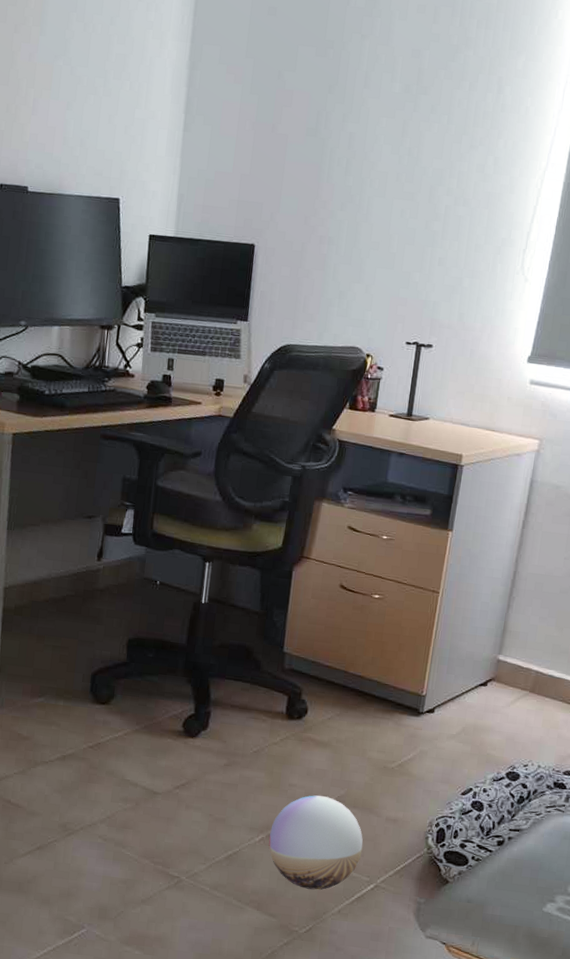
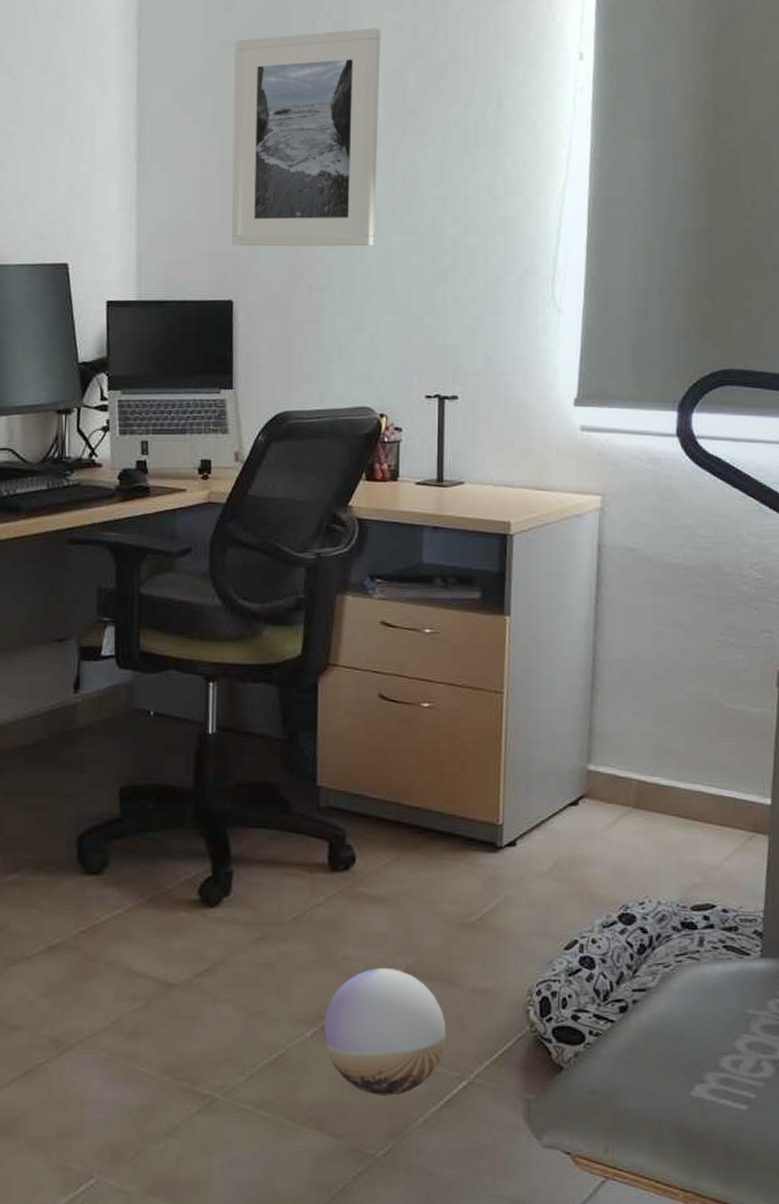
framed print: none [259,8,406,208] -> present [231,28,381,247]

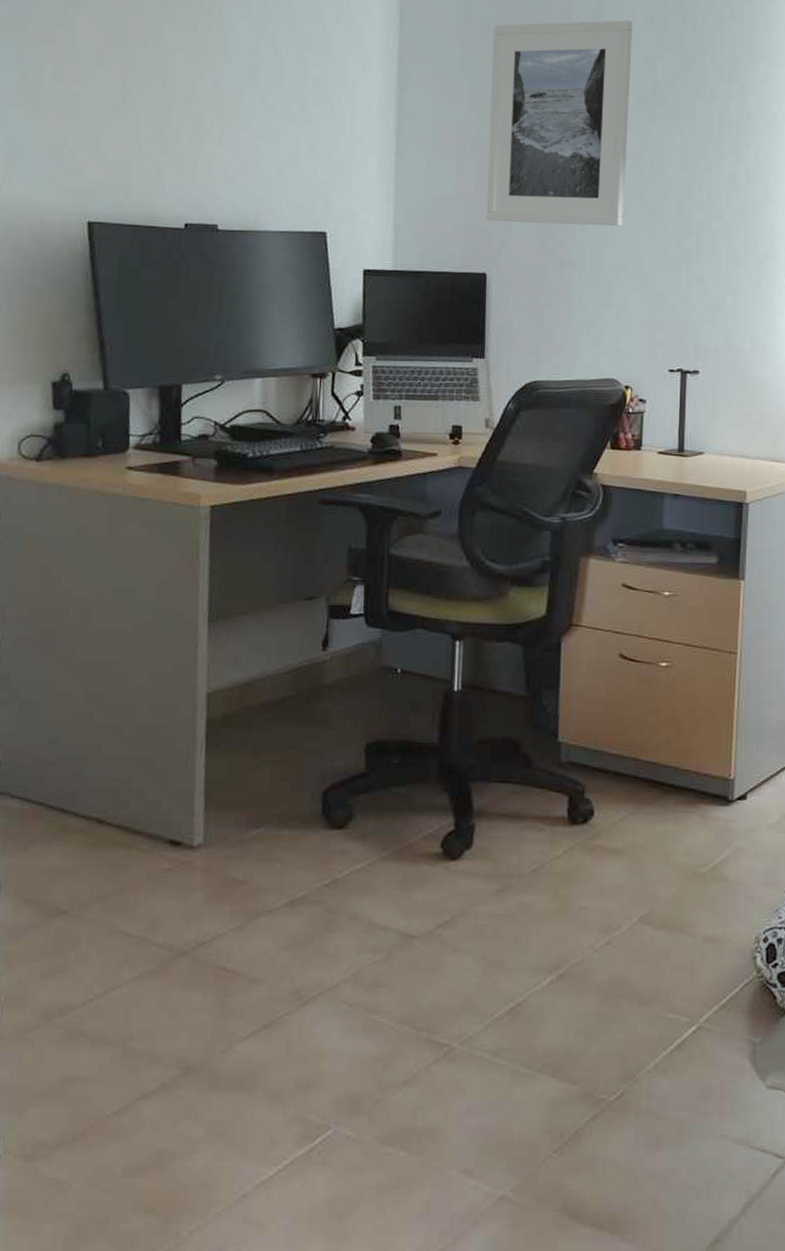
ball: present [323,967,446,1096] -> none [559,917,678,1041]

